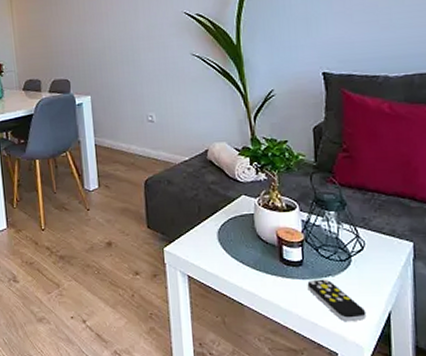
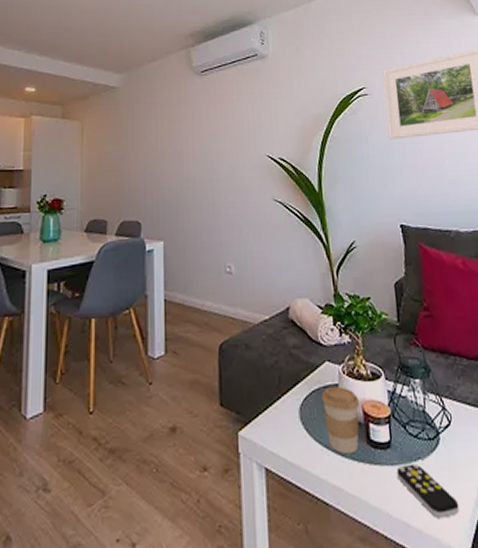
coffee cup: none [238,216,274,269] -> present [321,387,360,455]

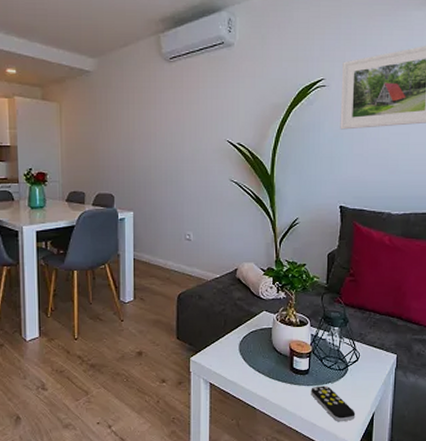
coffee cup: present [321,387,360,455] -> none [258,330,288,377]

